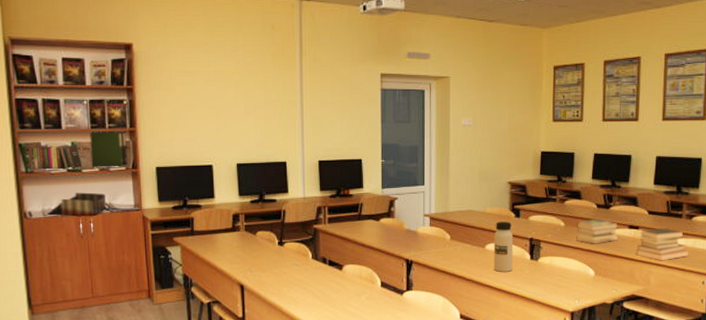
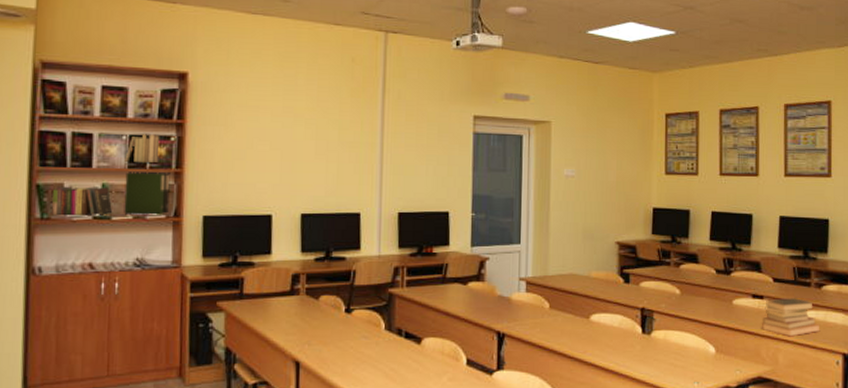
desk organizer: present [47,192,106,217] -> none [61,244,137,274]
books: none [87,99,116,124] -> present [125,134,160,164]
water bottle: present [493,222,514,272] -> none [599,288,623,348]
books: present [576,219,618,244] -> none [694,286,740,316]

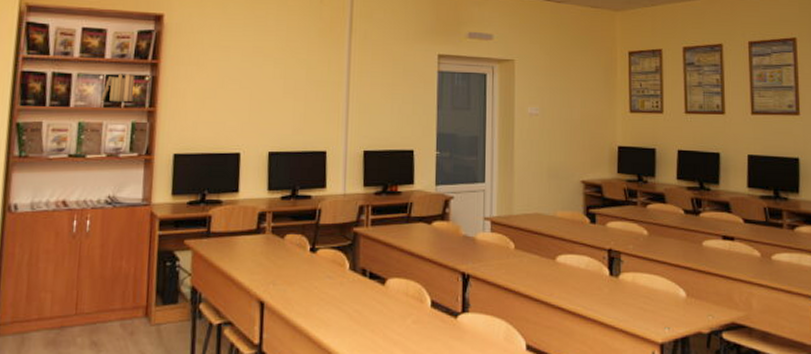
books: present [52,186,112,215] -> none [30,124,87,153]
binder: present [124,172,170,215] -> none [98,111,144,153]
books: present [762,298,820,337] -> none [733,240,795,281]

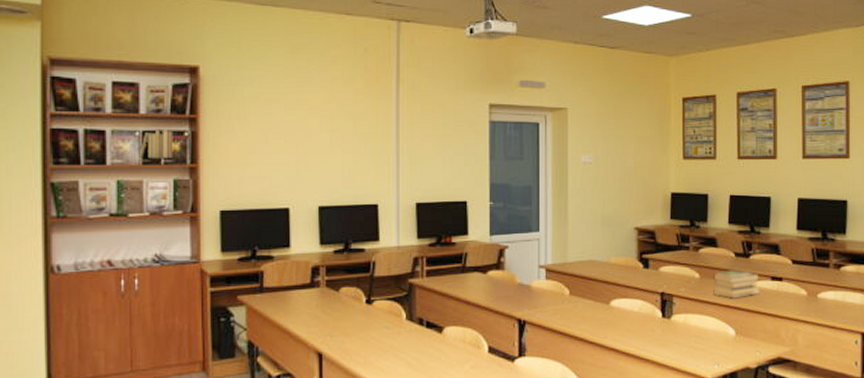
books: none [662,227,710,258] -> present [713,269,759,299]

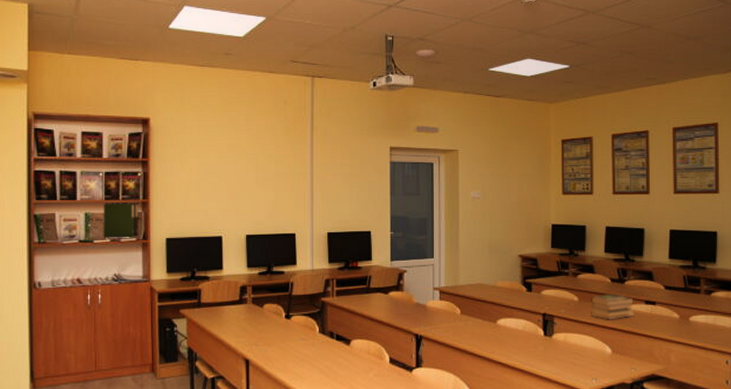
books: present [139,130,174,160] -> none [102,171,129,196]
binder: none [140,168,185,211] -> present [103,203,139,238]

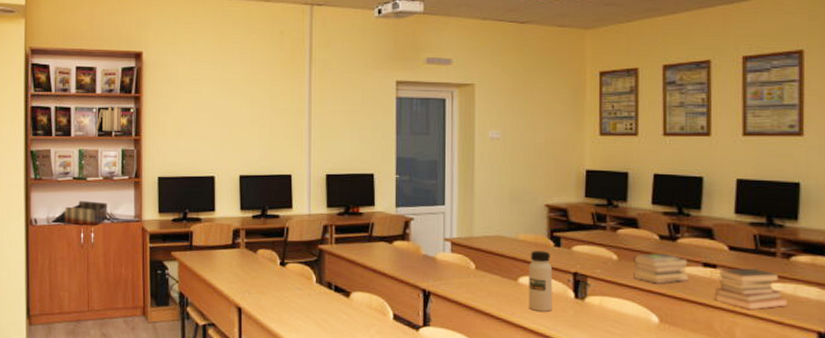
desk organizer: none [56,263,115,288] -> present [51,200,107,226]
books: none [102,171,129,196] -> present [95,107,122,132]
binder: present [103,203,139,238] -> none [96,139,131,176]
water bottle: none [505,296,526,348] -> present [528,251,553,312]
books: none [655,304,710,339] -> present [715,268,788,311]

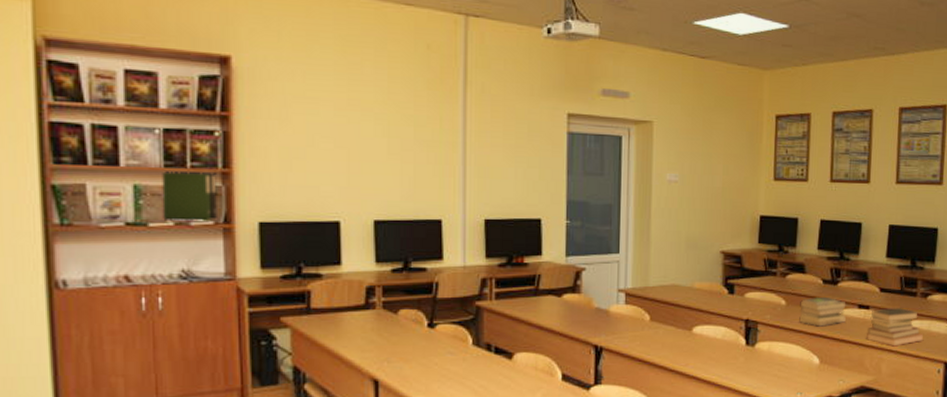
desk organizer: present [51,200,107,226] -> none [91,254,182,288]
books: present [95,107,122,132] -> none [159,127,202,163]
binder: none [96,139,131,176] -> present [162,171,217,221]
water bottle: present [528,251,553,312] -> none [702,299,726,360]

